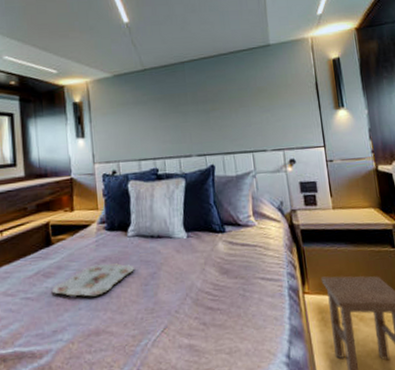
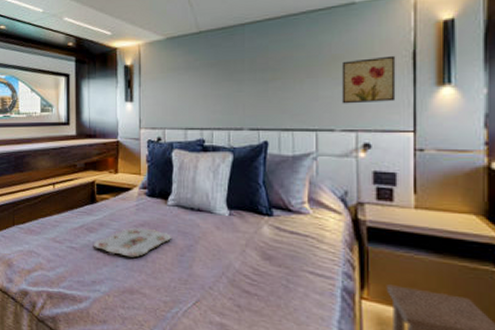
wall art: none [265,86,309,128] -> present [341,55,396,104]

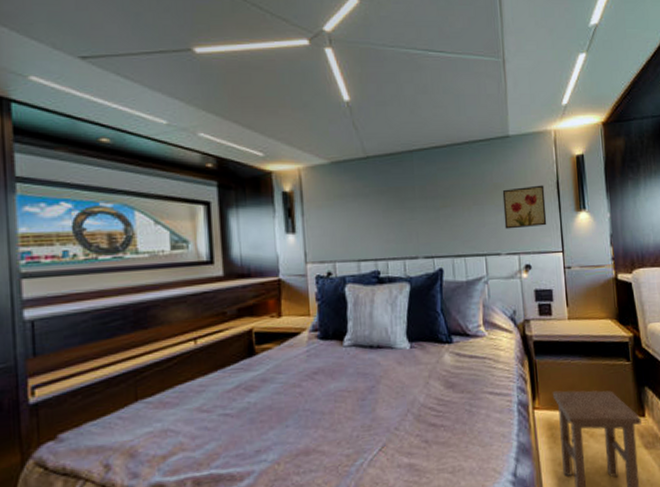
serving tray: present [94,227,172,257] -> none [255,376,351,413]

